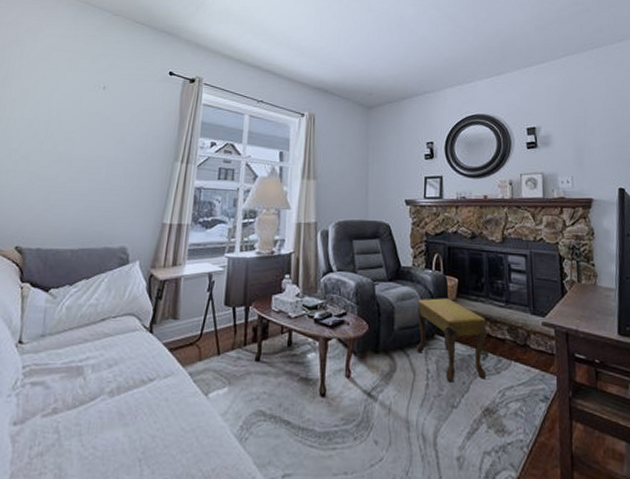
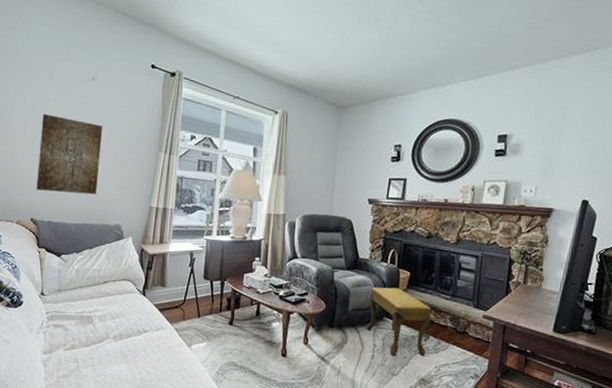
wall art: none [26,126,112,214] -> present [36,113,103,195]

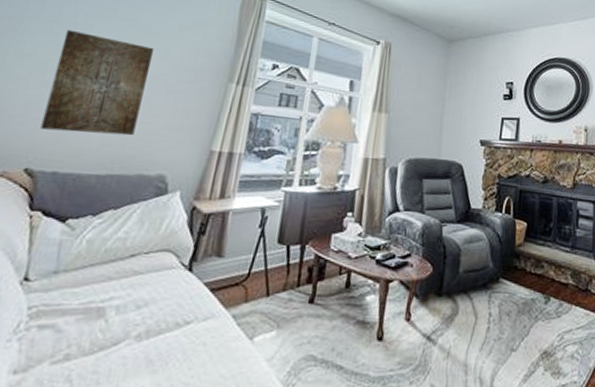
footstool: present [366,287,432,356] -> none [480,241,551,326]

